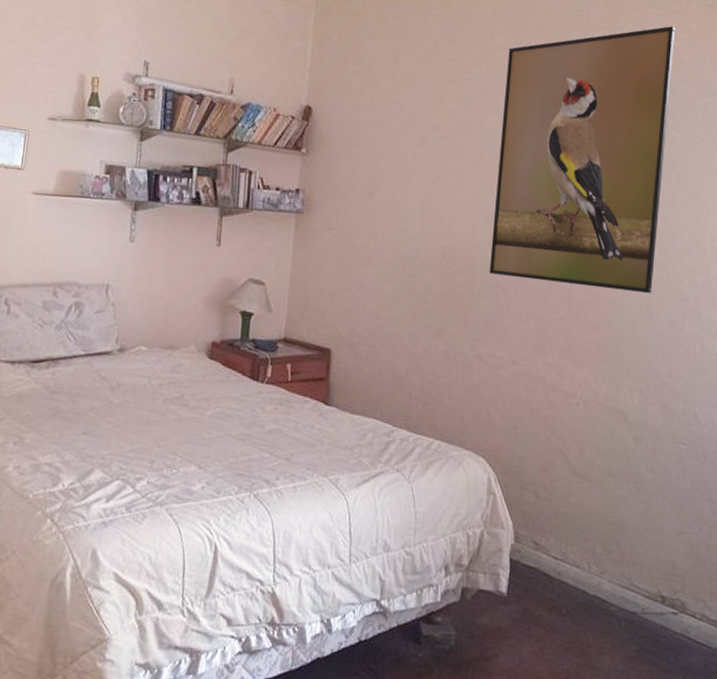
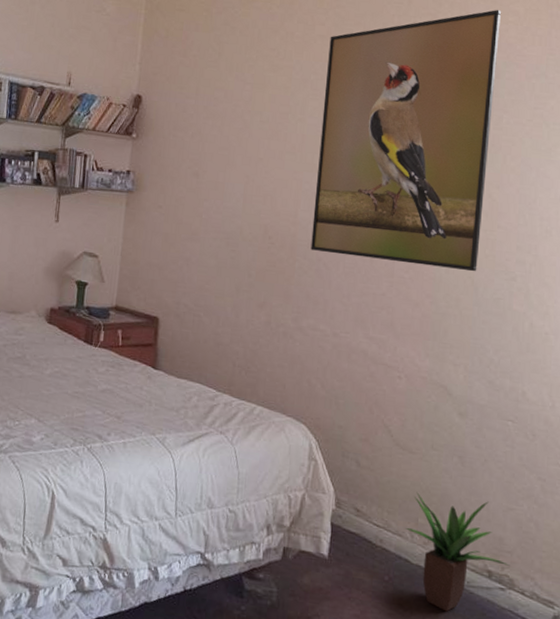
potted plant: none [582,521,682,641] -> present [405,492,510,612]

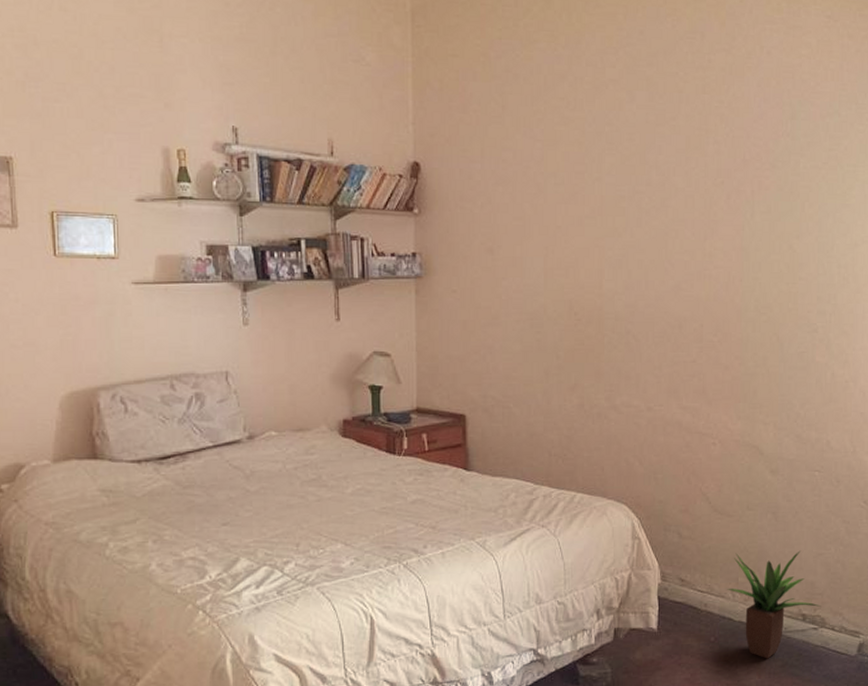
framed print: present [310,9,501,272] -> none [618,41,794,328]

